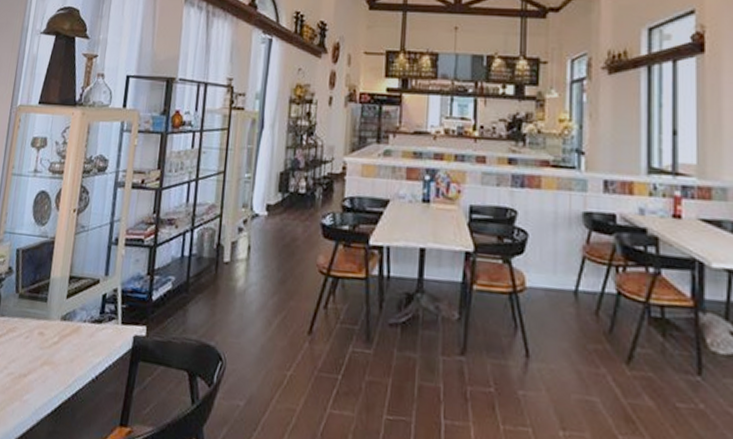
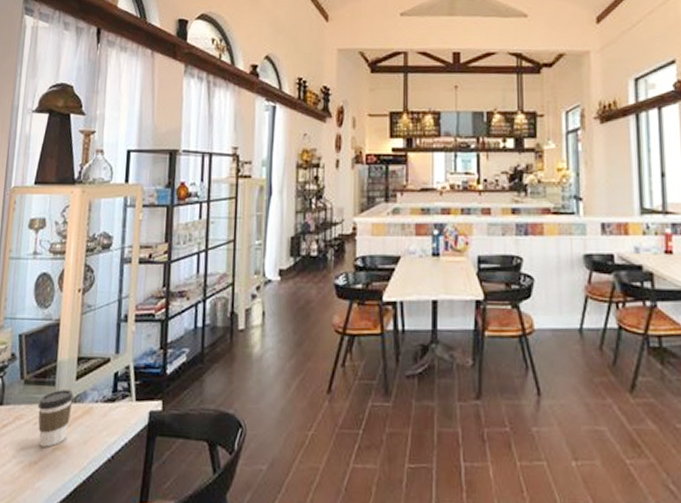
coffee cup: none [29,306,64,362] -> present [37,389,74,447]

